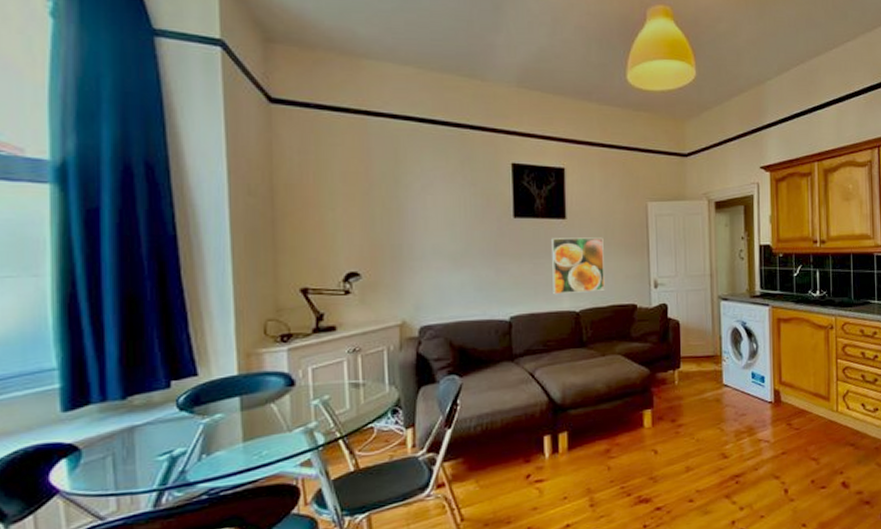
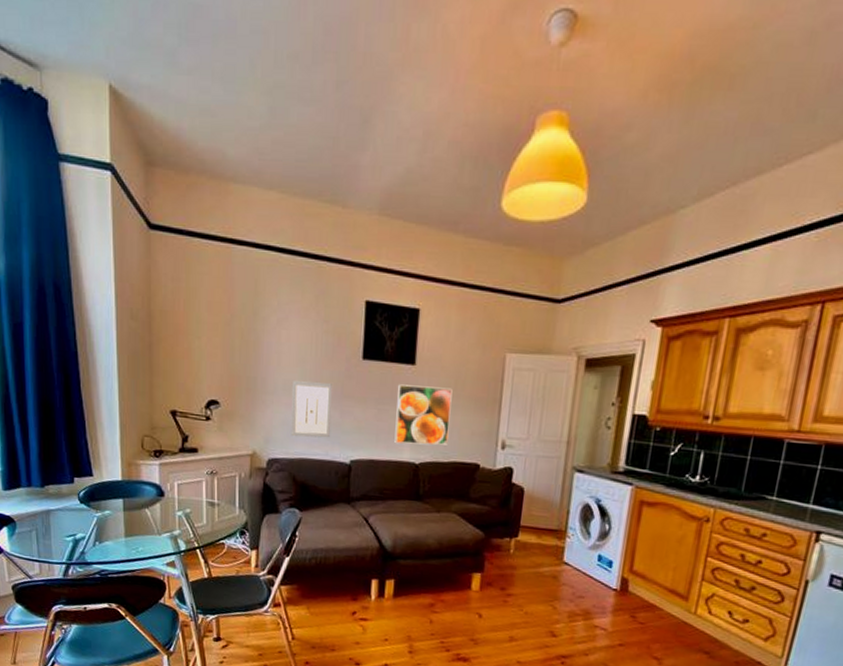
wall art: none [441,244,487,301] -> present [291,381,332,438]

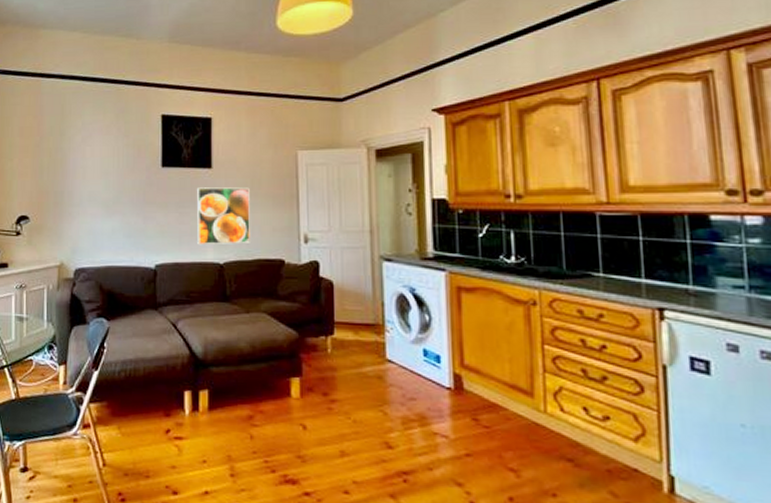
wall art: present [291,381,332,438] -> none [96,192,135,246]

